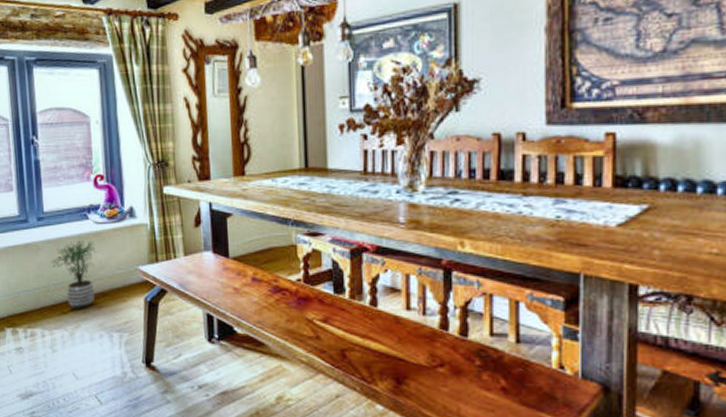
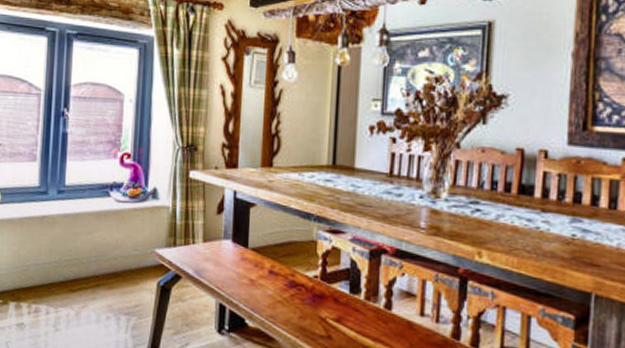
potted plant: present [50,240,99,309] -> none [65,217,116,289]

